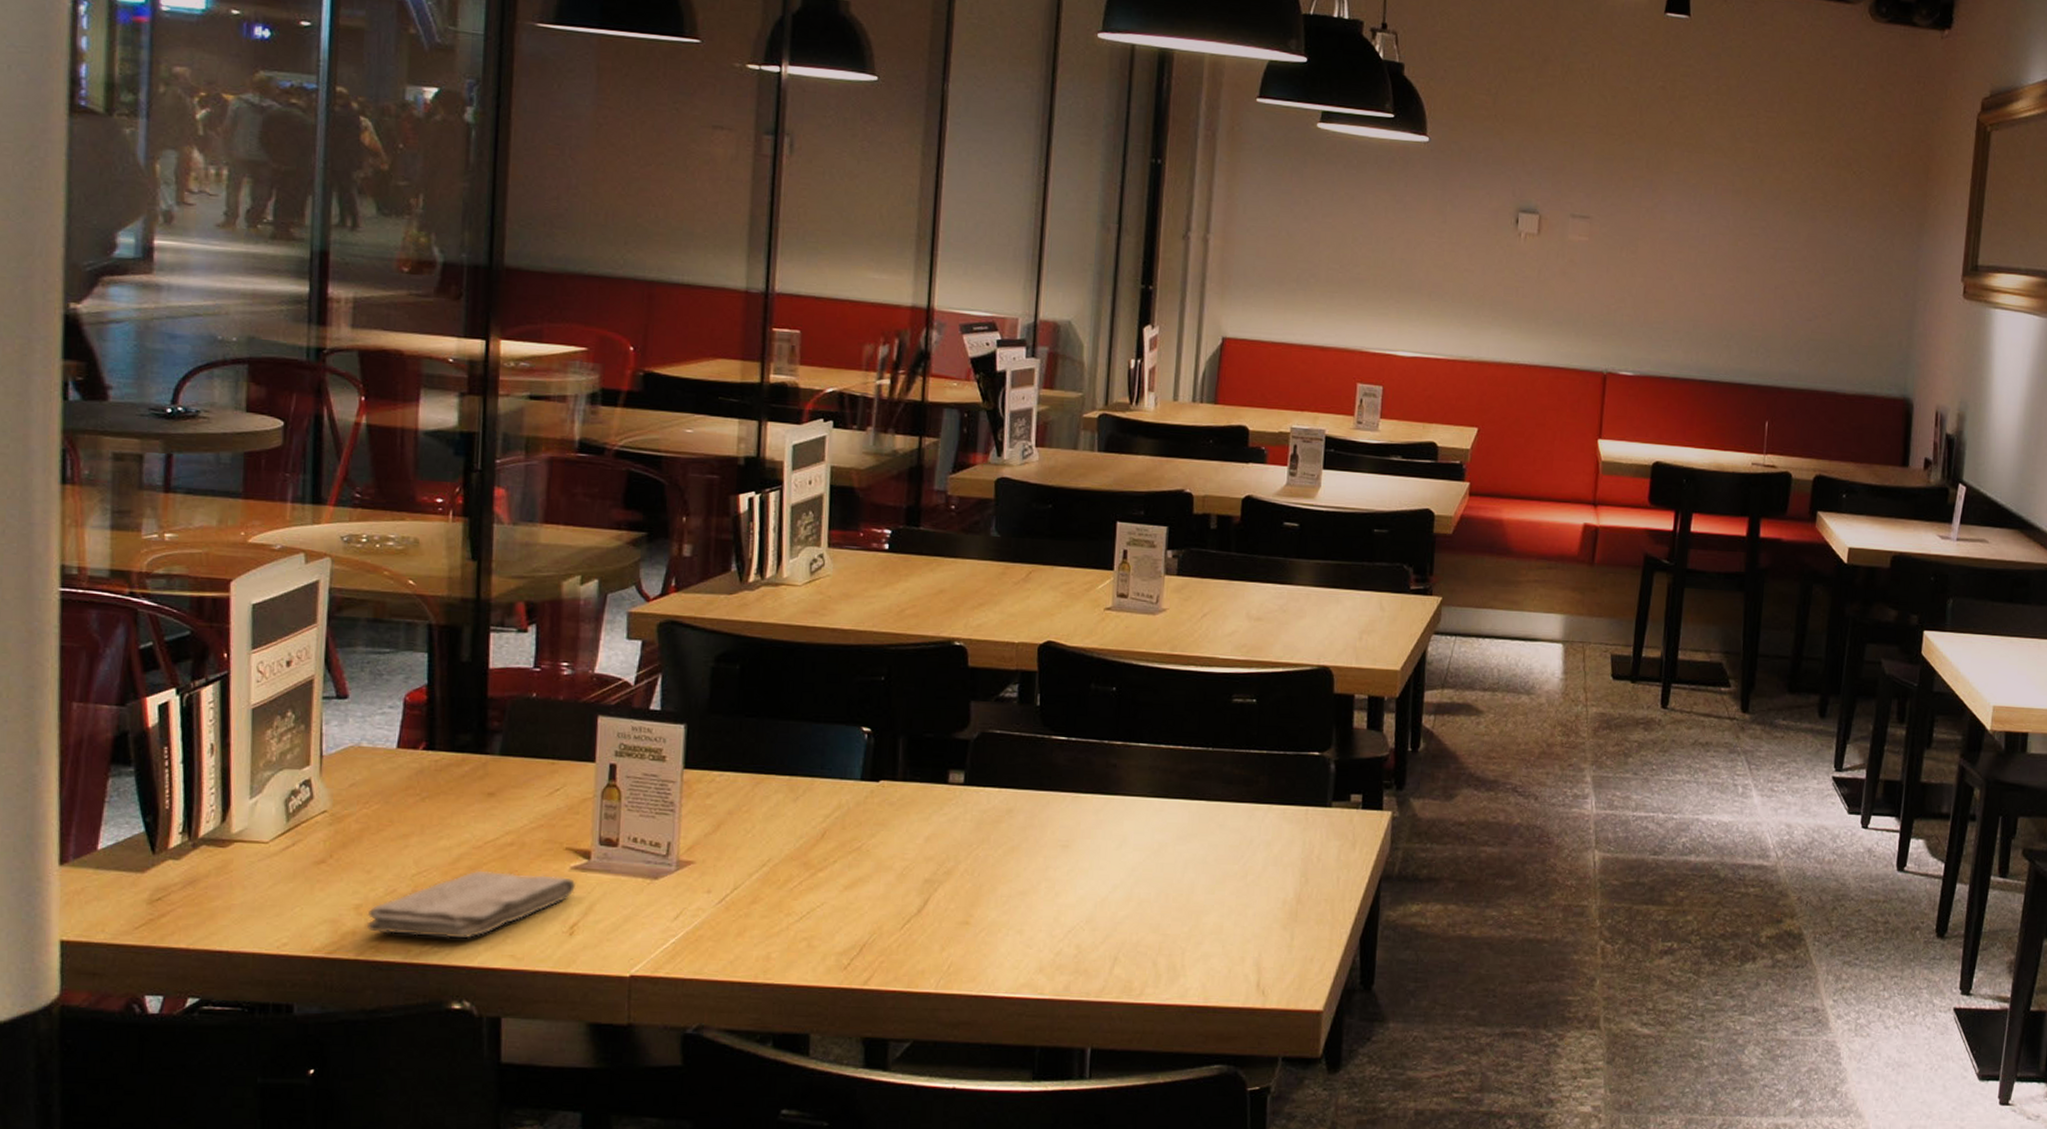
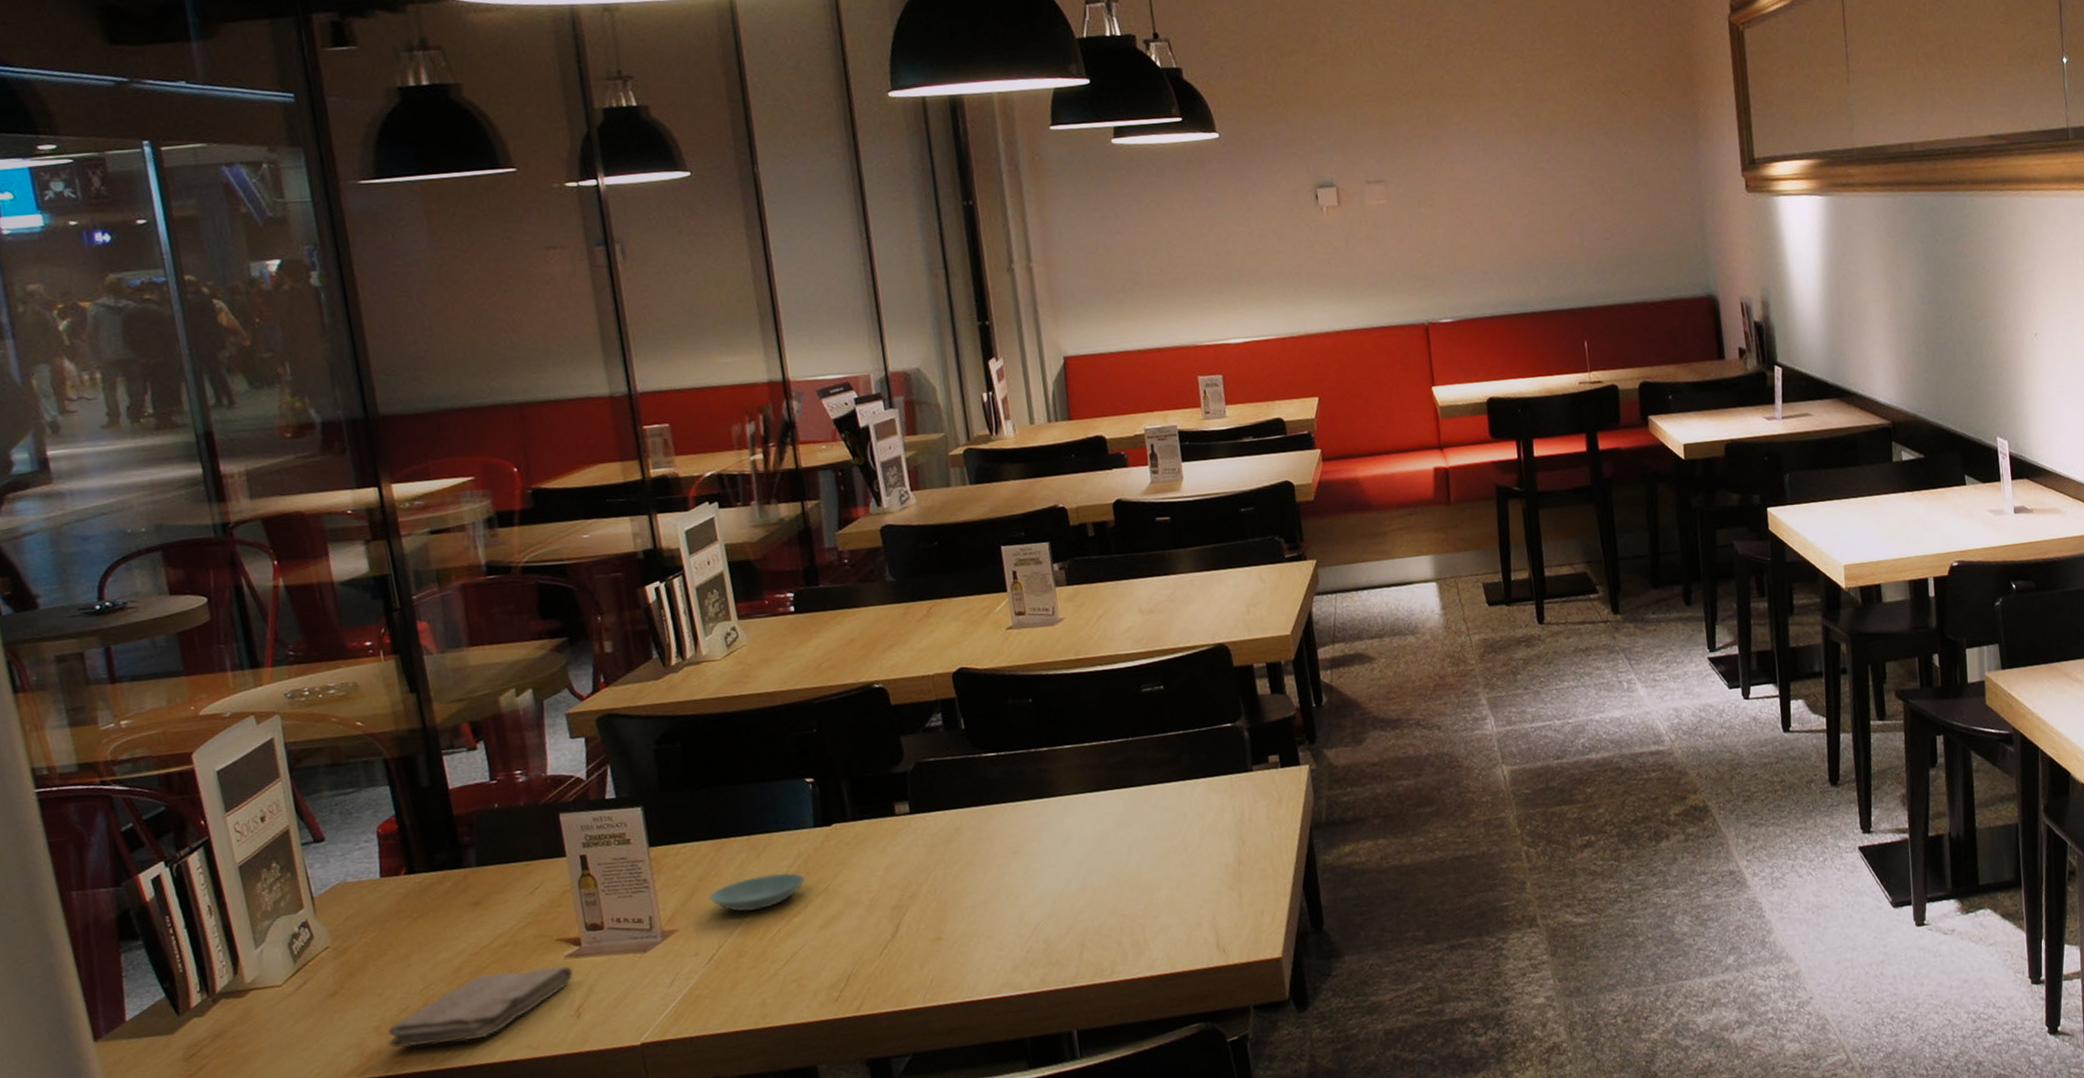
saucer: none [735,821,841,858] -> present [709,872,806,913]

